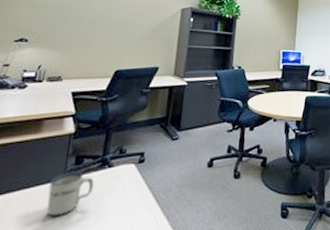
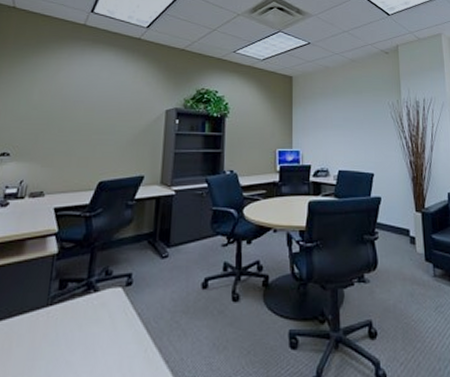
mug: present [47,171,94,217] -> none [30,297,79,351]

